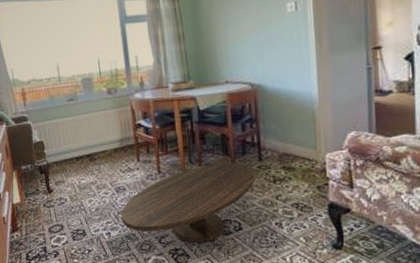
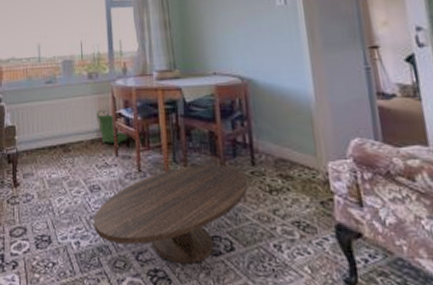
bucket: none [117,122,150,151] -> present [96,110,130,145]

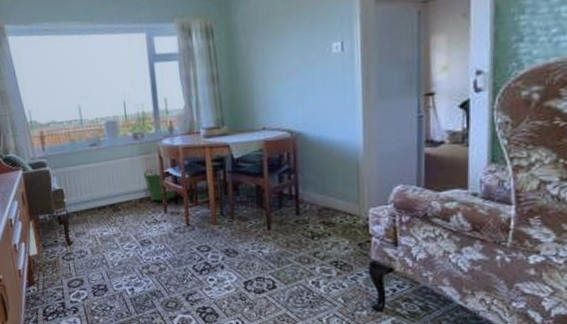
coffee table: present [93,165,249,264] -> none [145,216,292,301]

